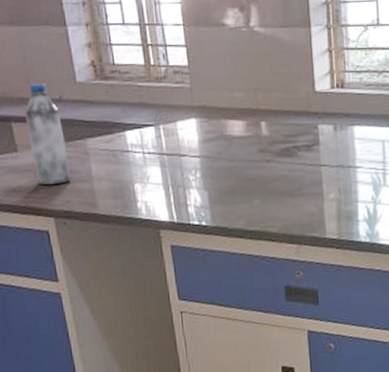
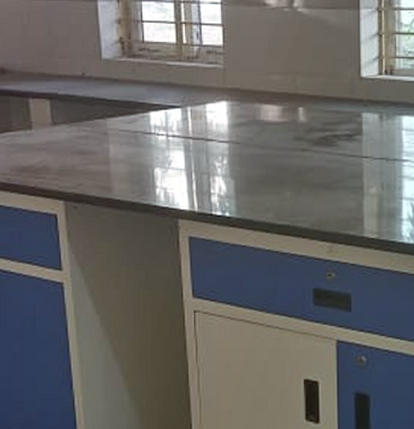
water bottle: present [24,83,71,186] -> none [43,58,87,166]

